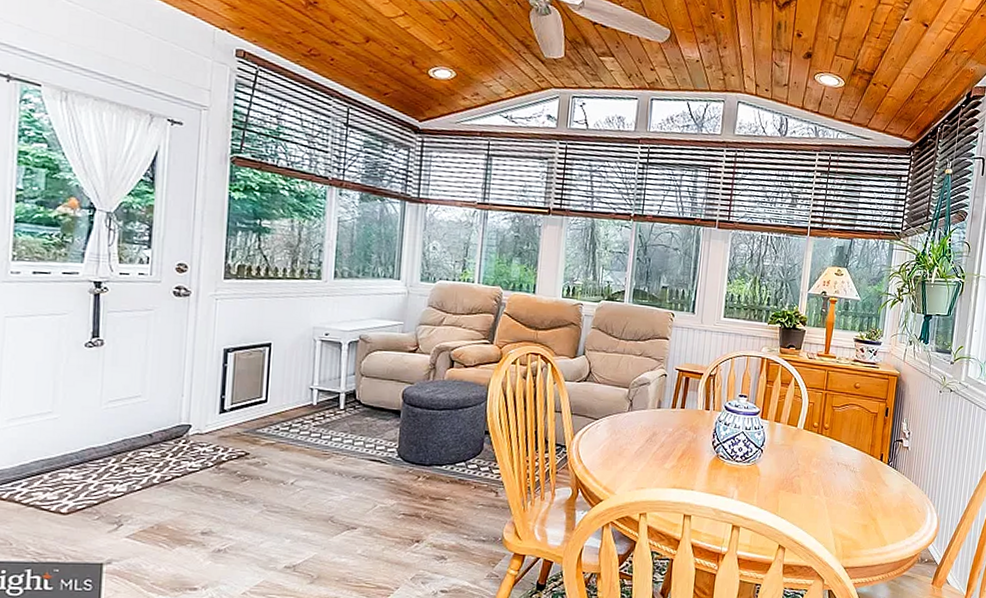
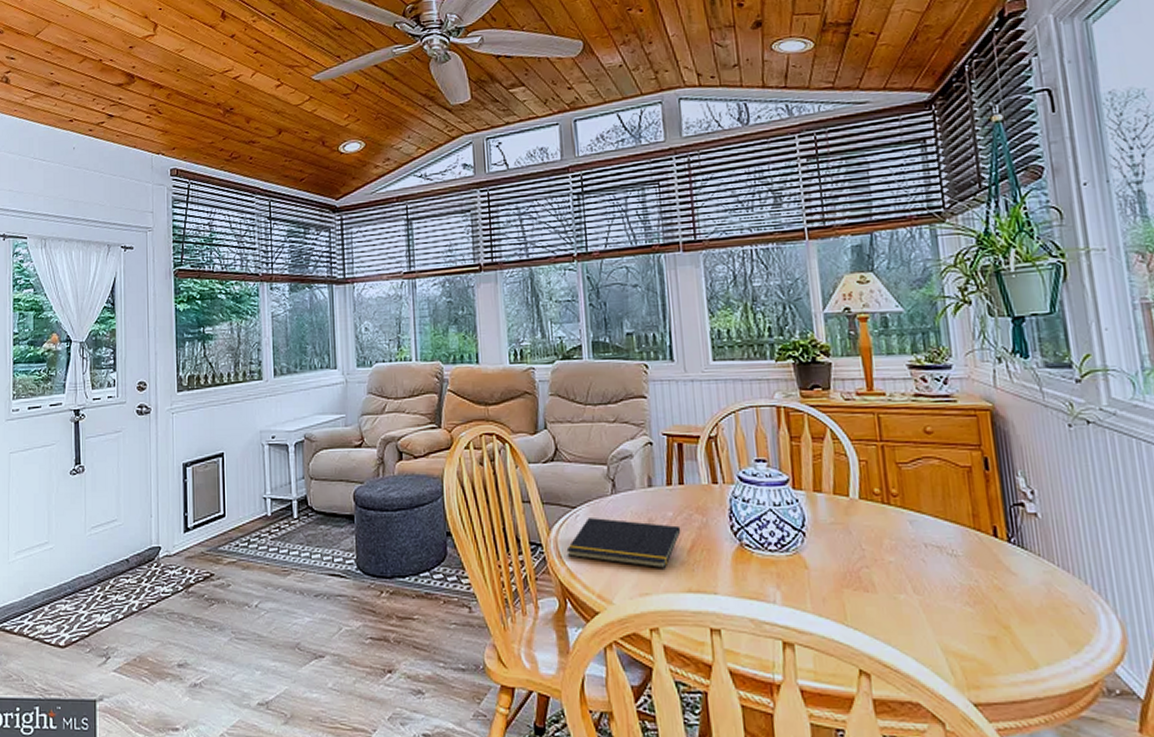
notepad: none [584,428,676,470] -> present [566,518,681,569]

